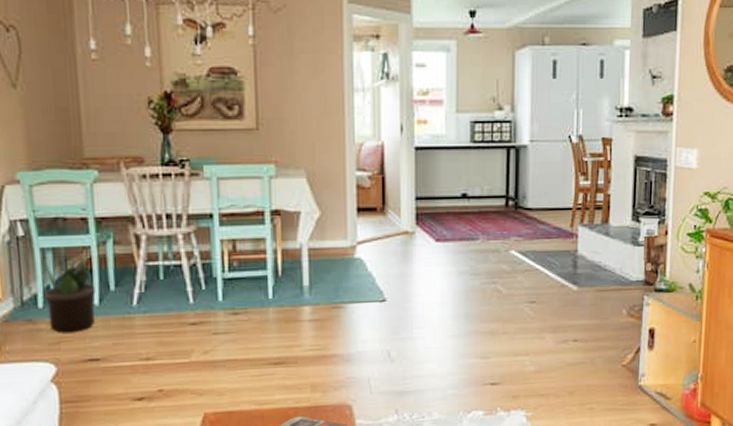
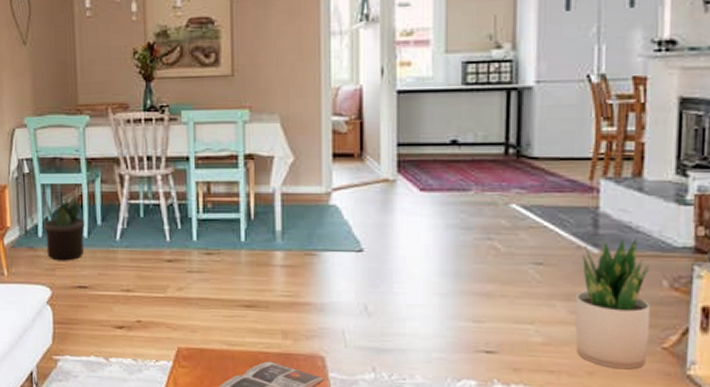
planter: none [560,275,614,387] -> present [575,238,650,370]

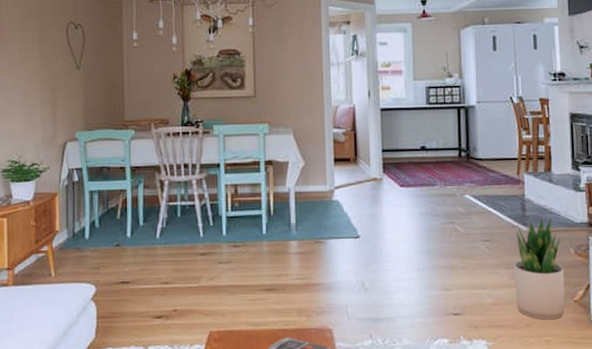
planter: present [42,192,85,261] -> none [90,197,128,260]

